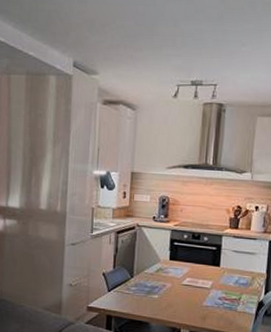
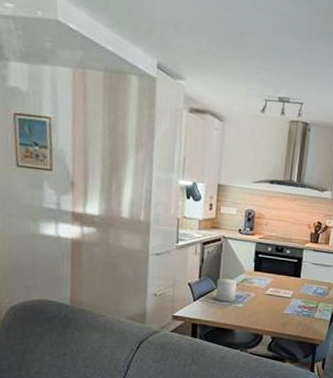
candle: none [130,268,152,293] -> present [215,278,237,302]

